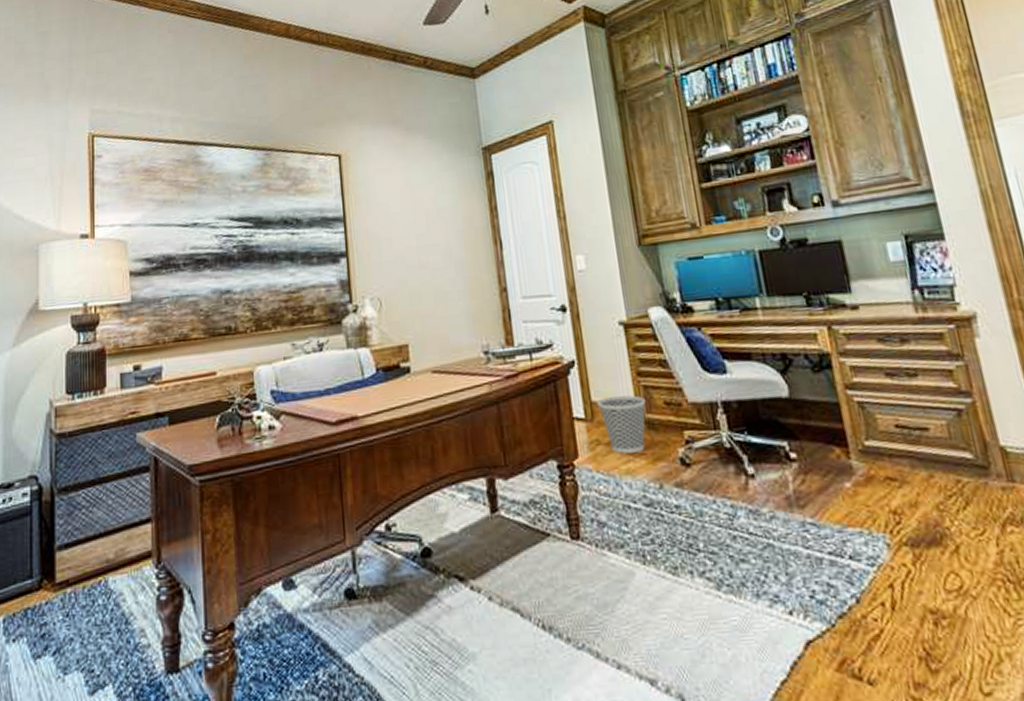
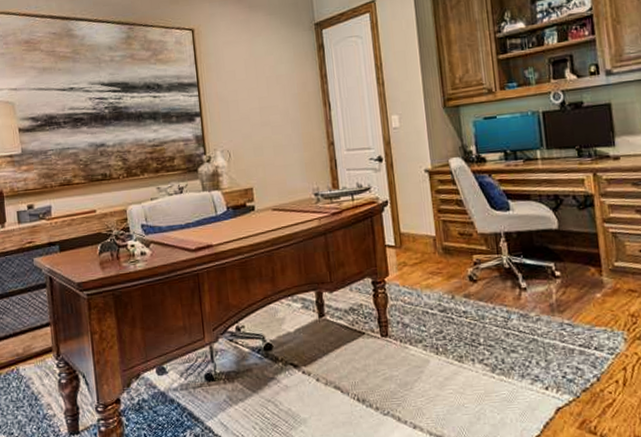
wastebasket: present [596,395,647,454] -> none [404,227,445,273]

